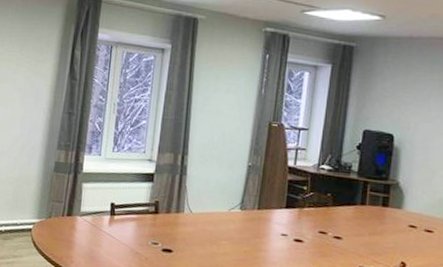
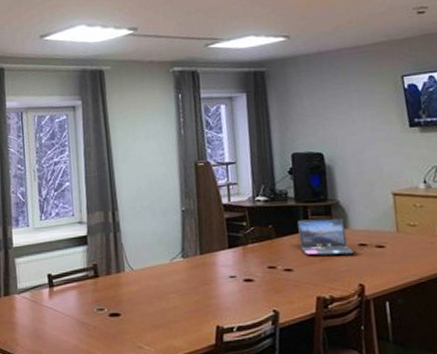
laptop: none [354,193,404,234] -> present [297,217,355,256]

